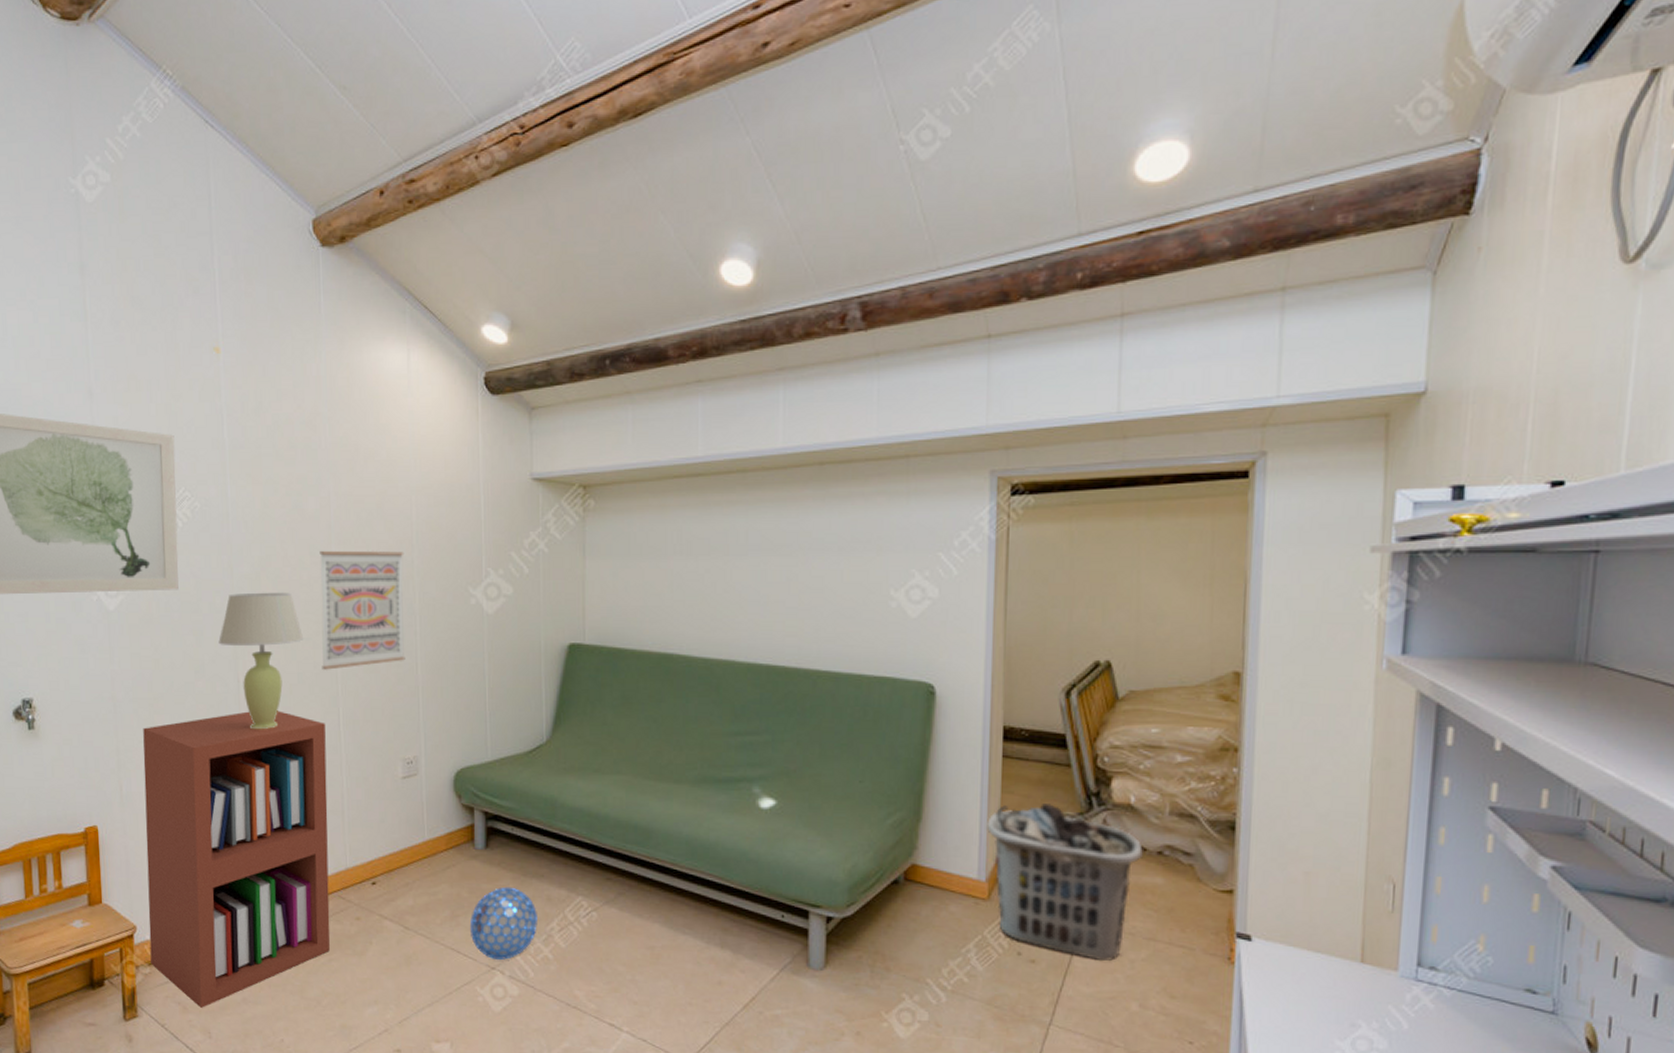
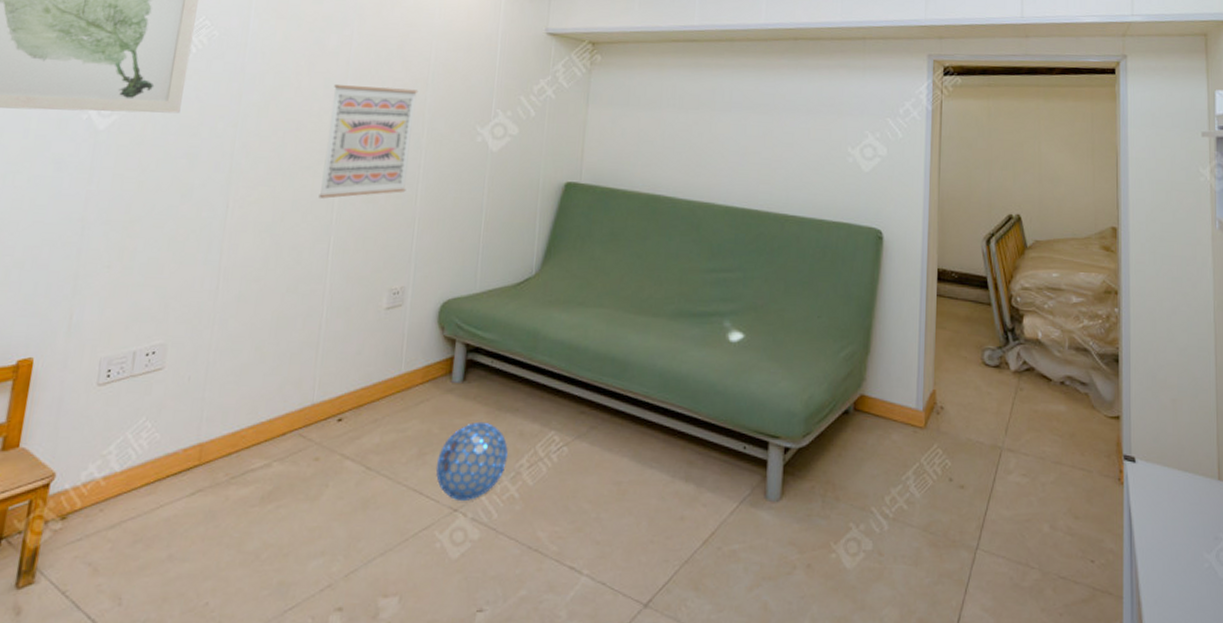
bookshelf: present [143,710,330,1008] -> none [64,237,313,569]
table lamp: present [218,592,303,730] -> none [213,119,304,257]
clothes hamper: present [985,803,1143,962] -> none [923,338,1049,485]

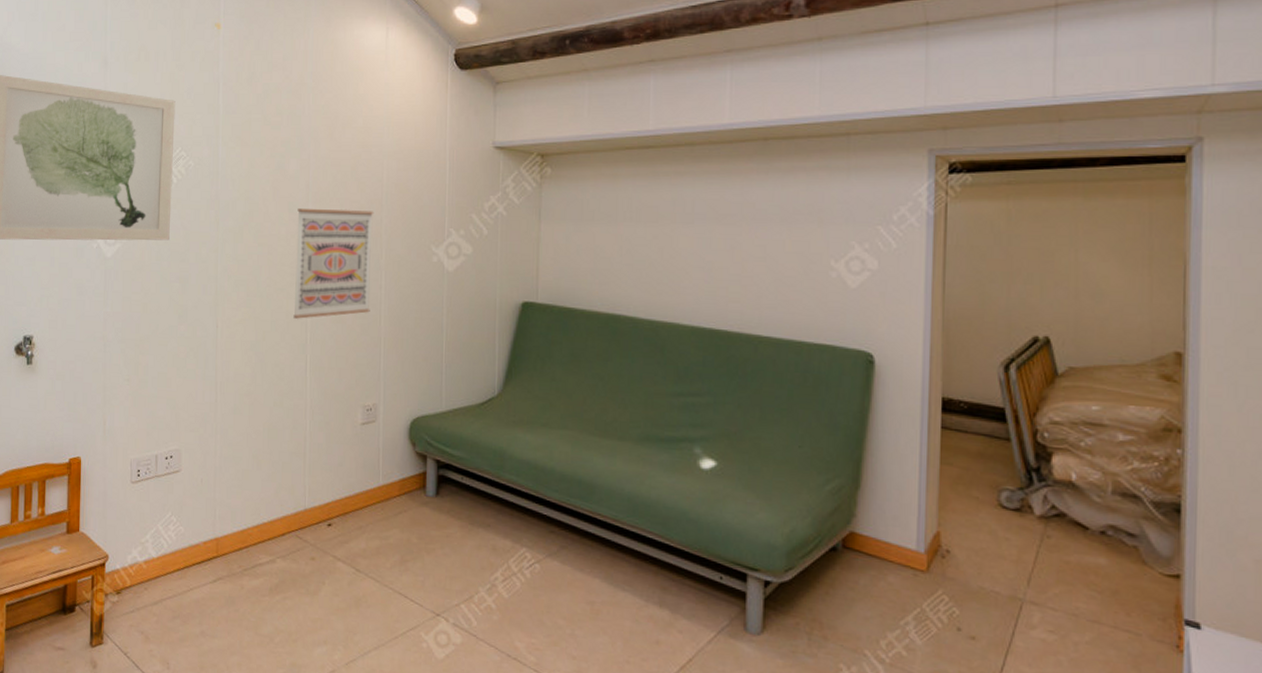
ball: present [435,421,508,502] -> none [417,534,482,608]

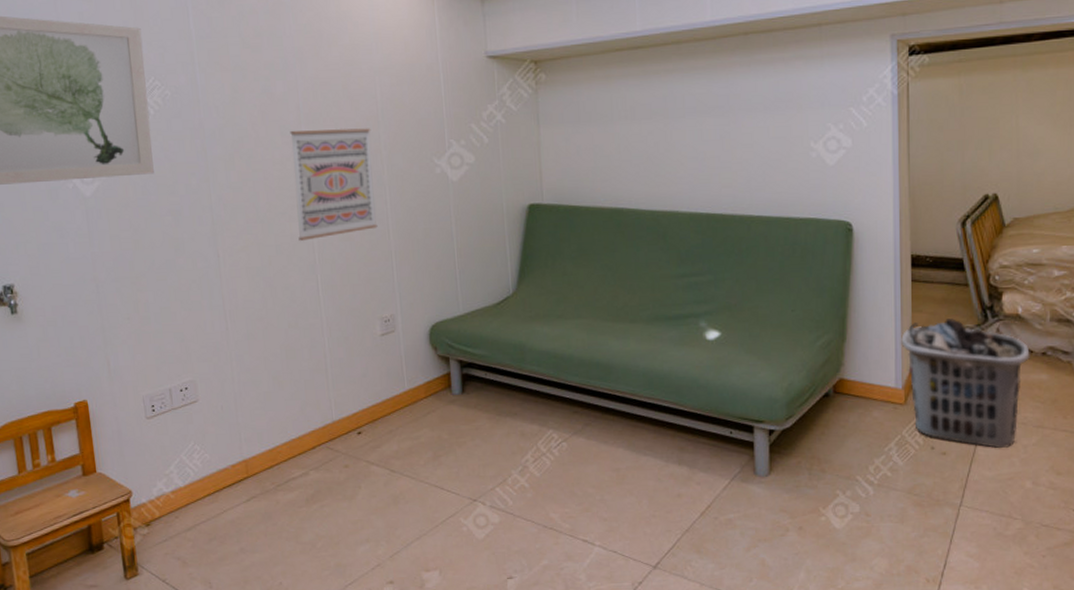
clothes hamper: none [924,477,1085,642] -> present [900,318,1030,449]

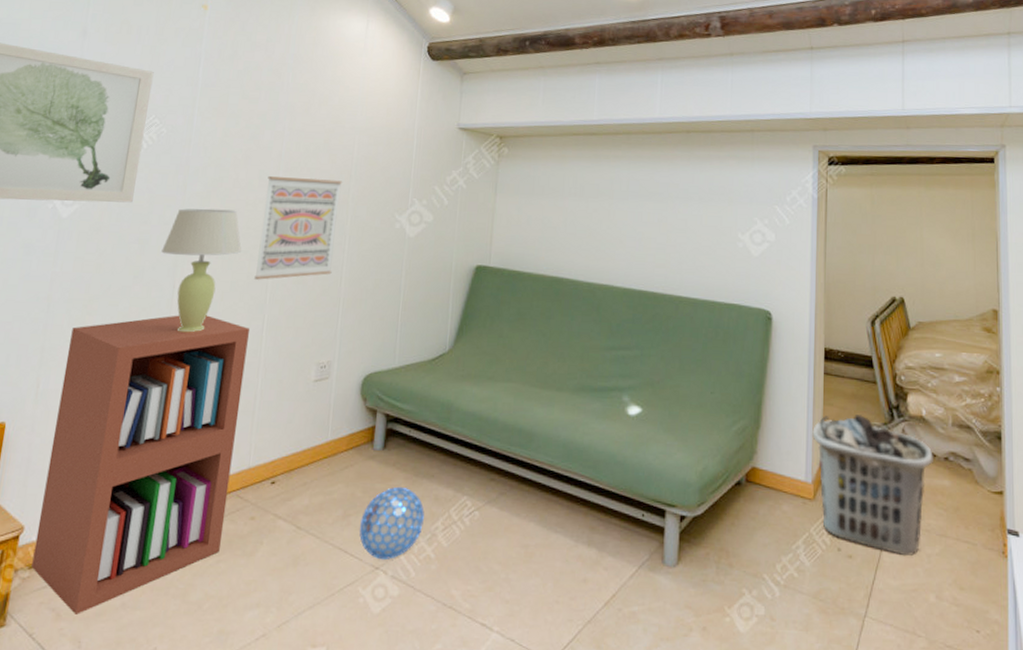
bookshelf: none [127,281,321,561] -> present [31,315,249,615]
table lamp: none [196,171,279,300] -> present [161,208,242,333]
ball: none [451,426,513,493] -> present [359,486,425,561]

